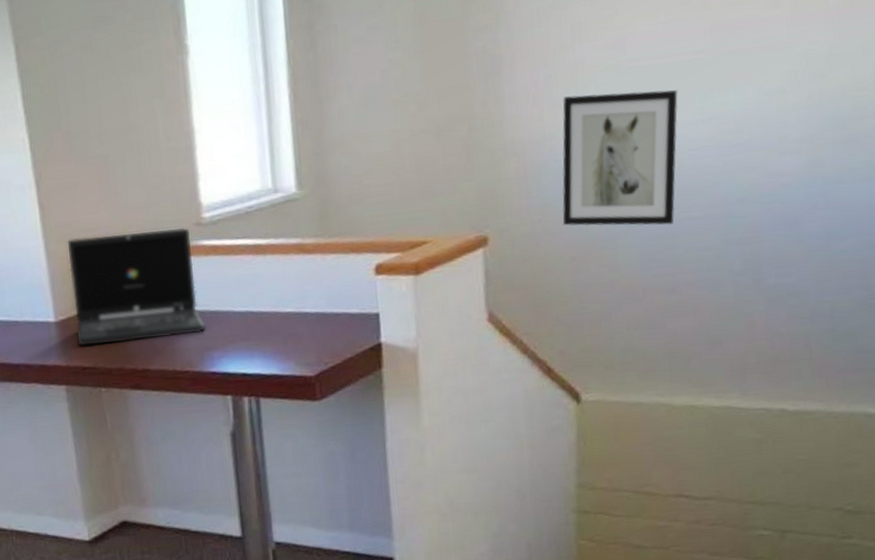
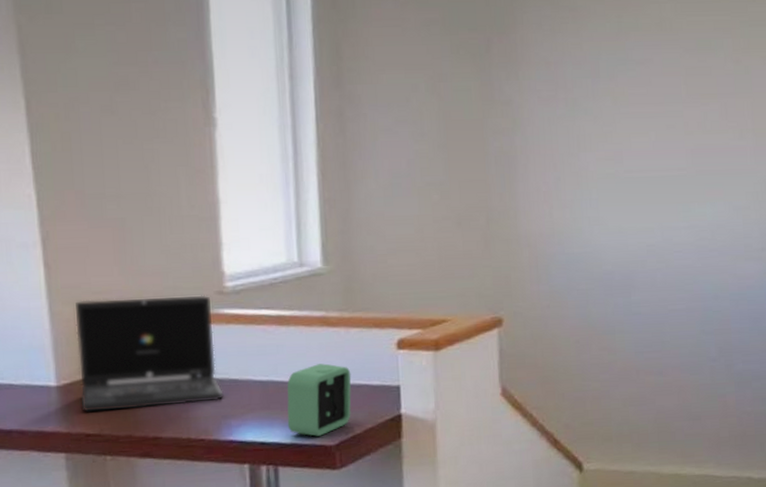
alarm clock: none [266,292,330,367] -> present [287,363,352,437]
wall art: present [562,90,678,226] -> none [568,197,665,316]

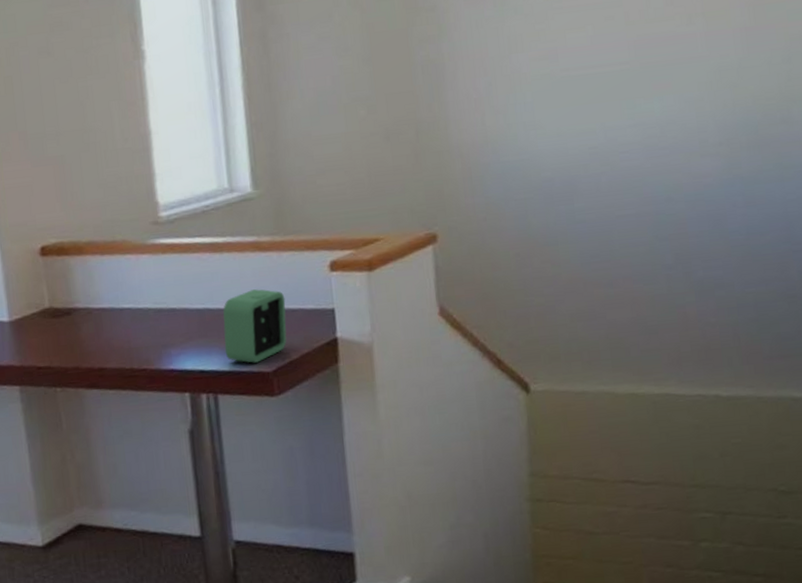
laptop: present [76,295,224,412] -> none [23,226,163,345]

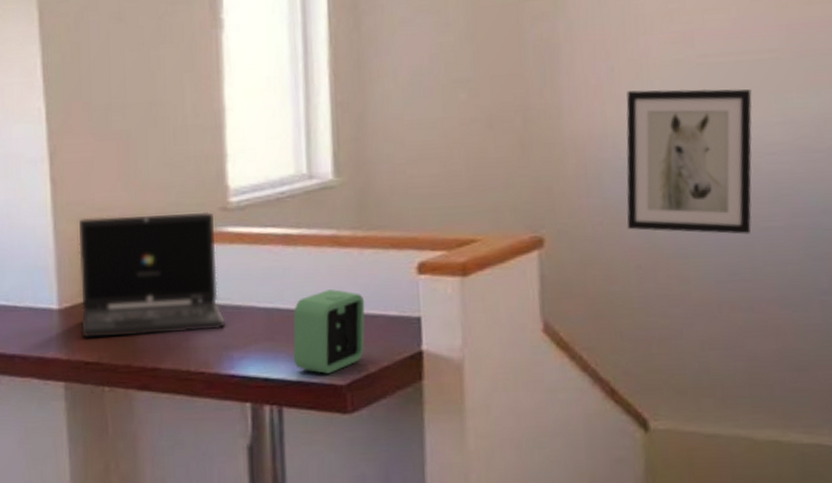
laptop: none [23,226,163,345] -> present [79,211,226,338]
wall art: none [503,97,610,224] -> present [626,88,752,235]

